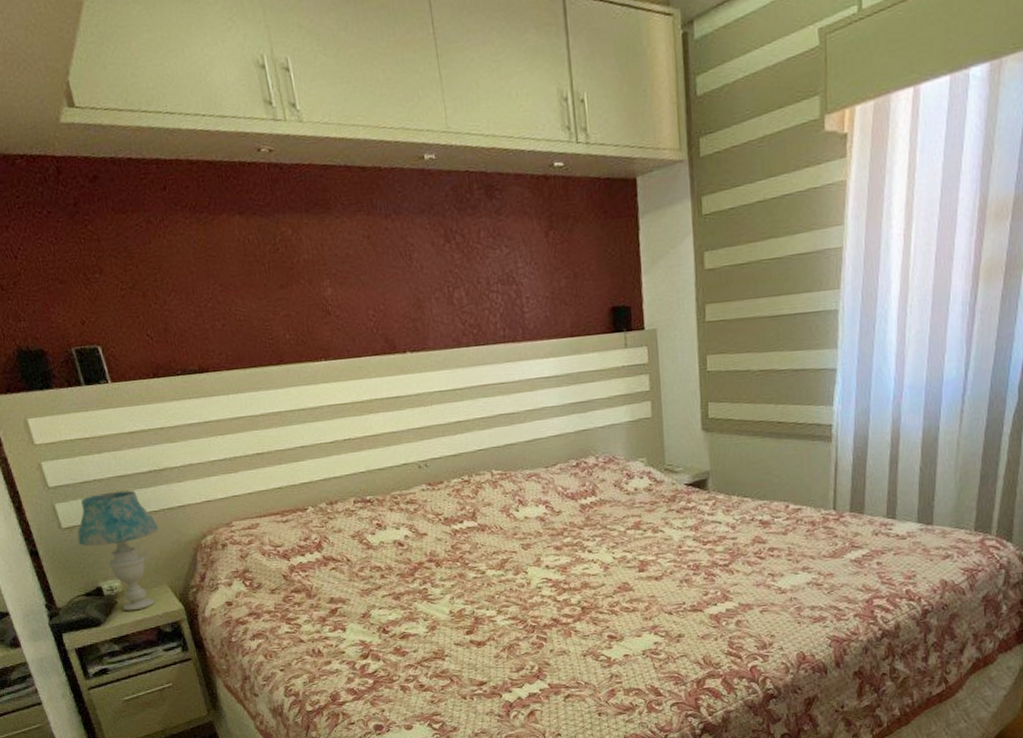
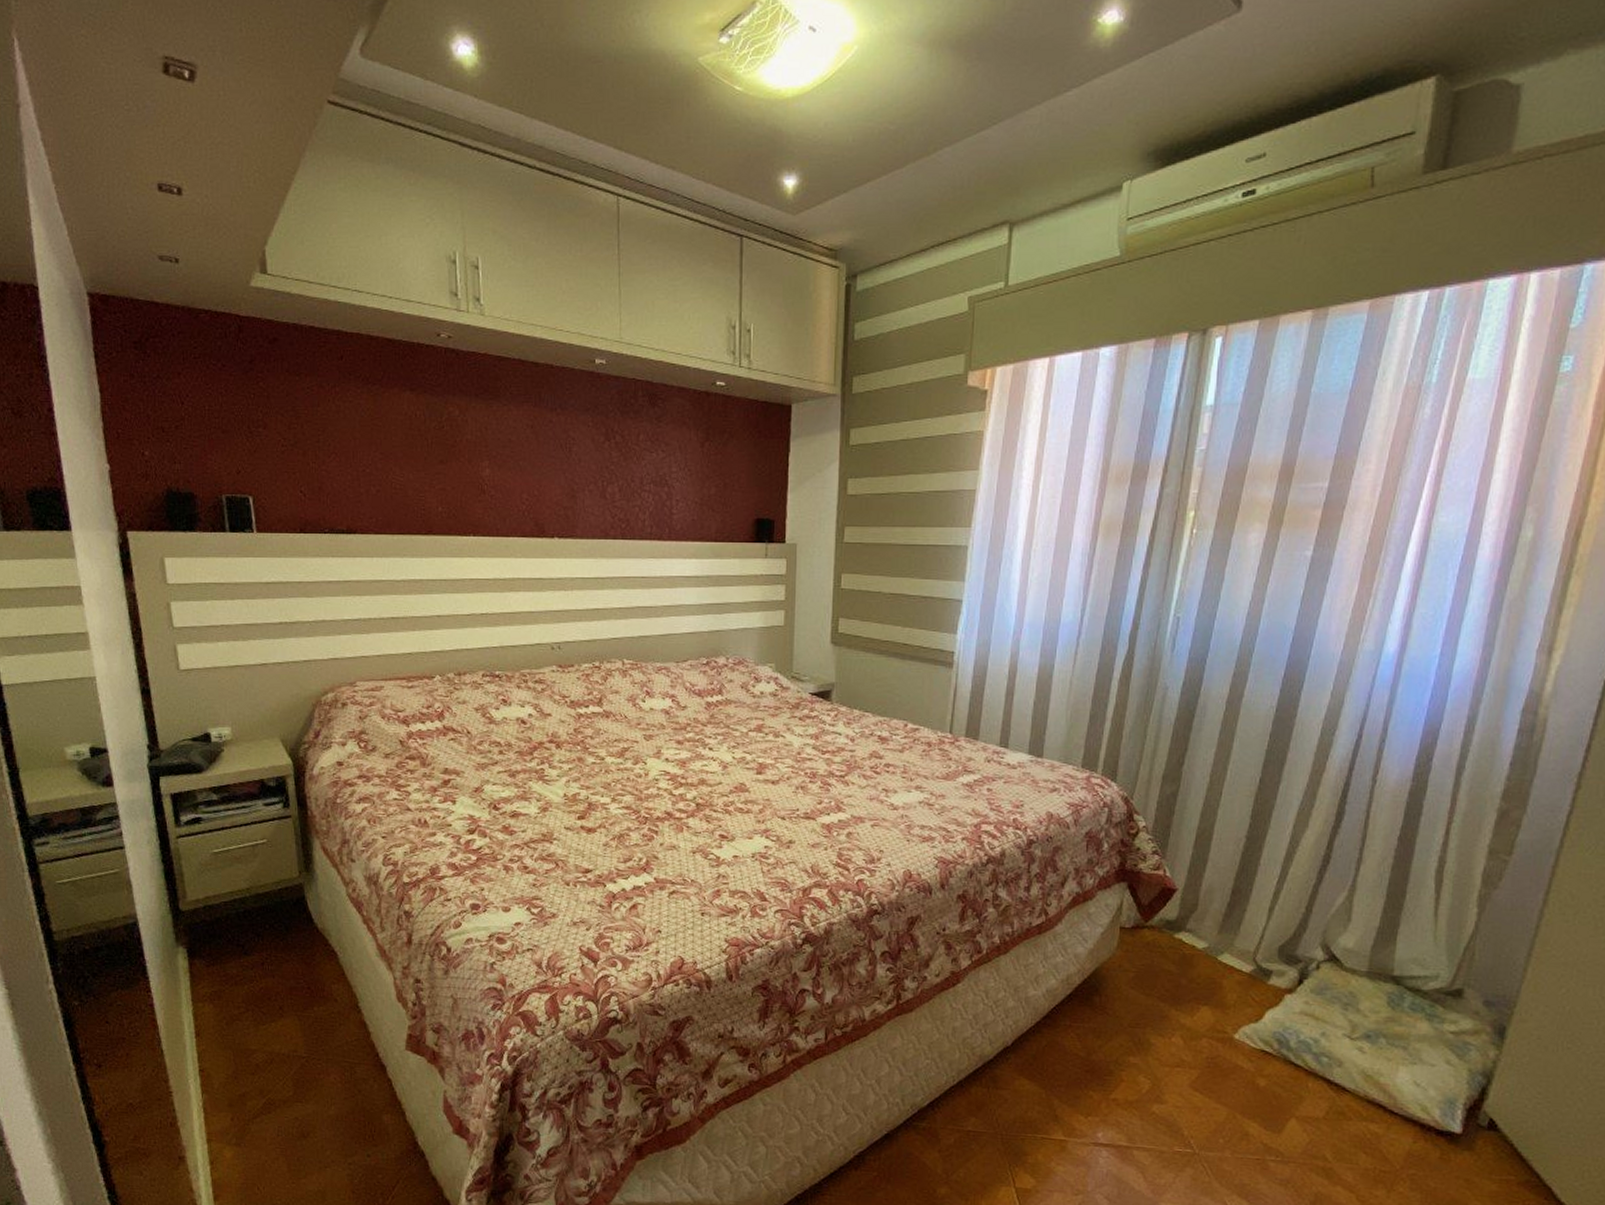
table lamp: present [77,490,158,611] -> none [194,638,279,761]

